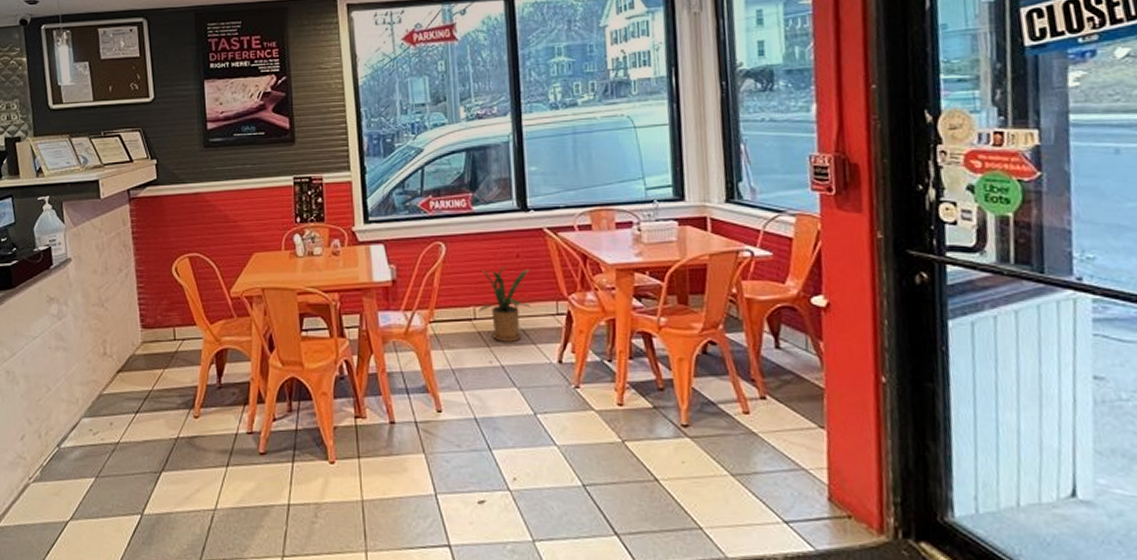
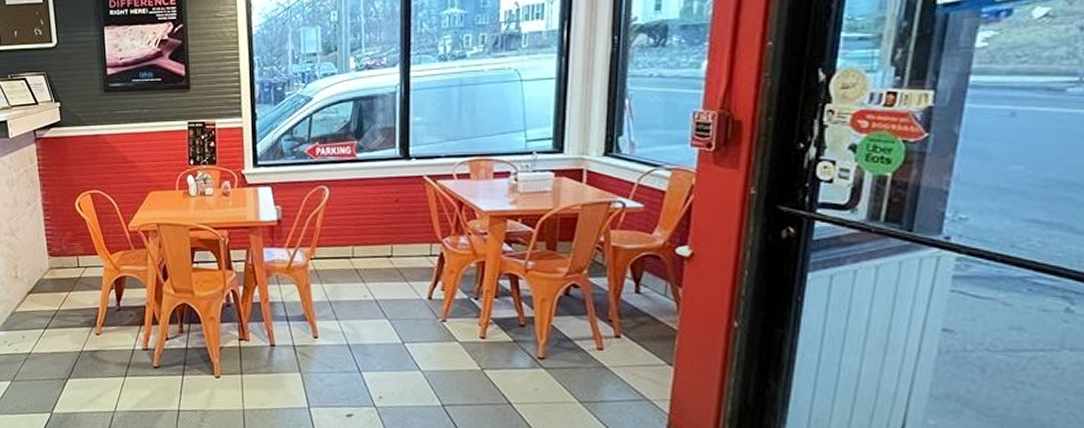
house plant: present [479,265,531,342] -> none [357,209,407,279]

